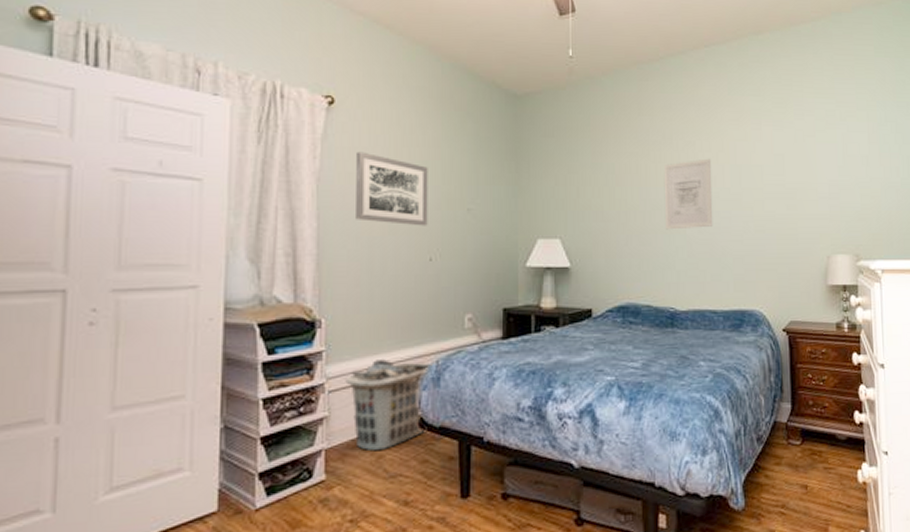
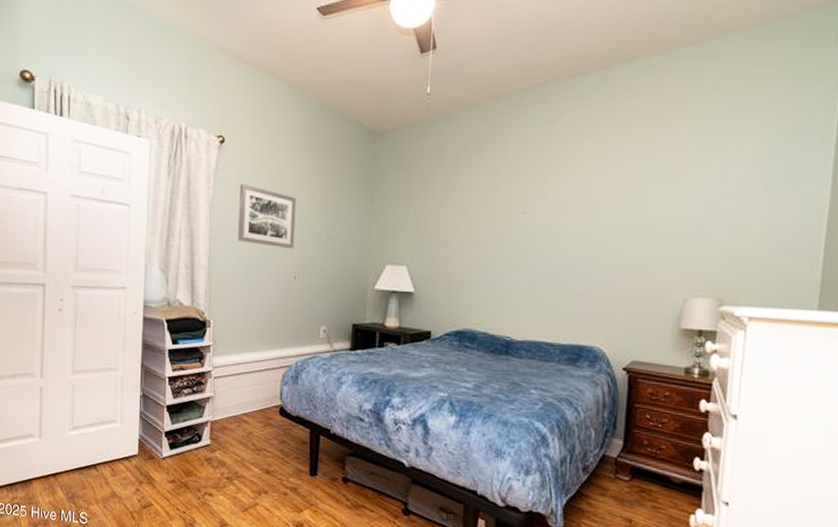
clothes hamper: present [345,359,432,452] -> none [226,356,293,429]
wall art: present [663,158,713,230] -> none [508,193,563,263]

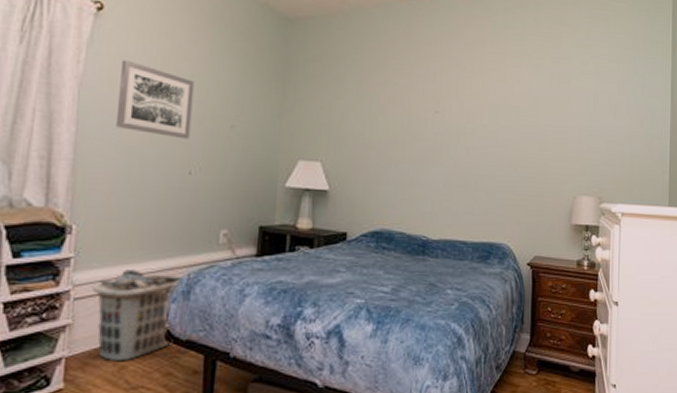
clothes hamper: none [226,356,293,429] -> present [92,269,184,362]

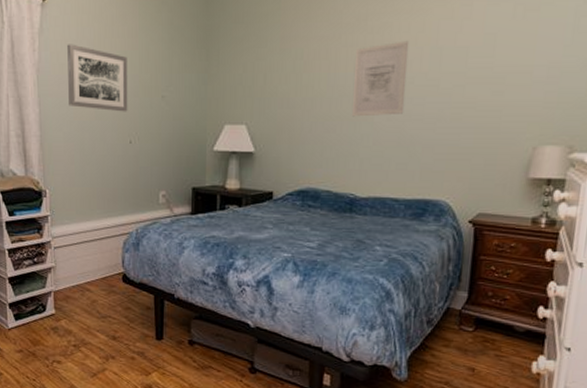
clothes hamper: present [92,269,184,362] -> none [66,225,133,297]
wall art: none [423,95,472,162] -> present [351,40,409,117]

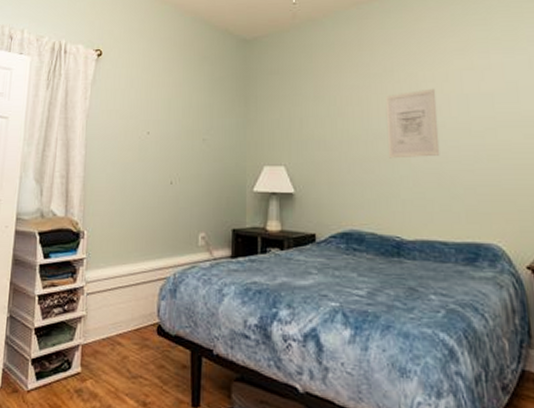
wall art: present [67,44,128,112] -> none [114,93,171,154]

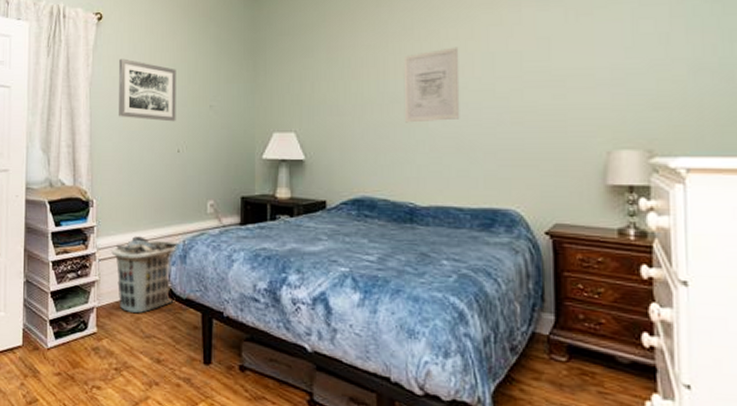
clothes hamper: none [100,269,170,352] -> present [111,236,180,314]
wall art: none [114,93,171,154] -> present [119,58,176,122]

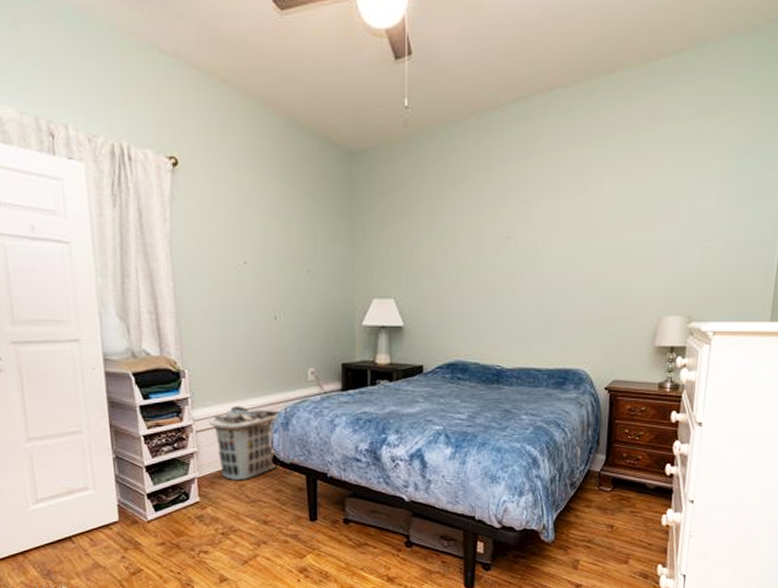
wall art: present [119,58,176,122] -> none [202,214,272,286]
wall art: present [403,47,460,123] -> none [496,216,547,290]

